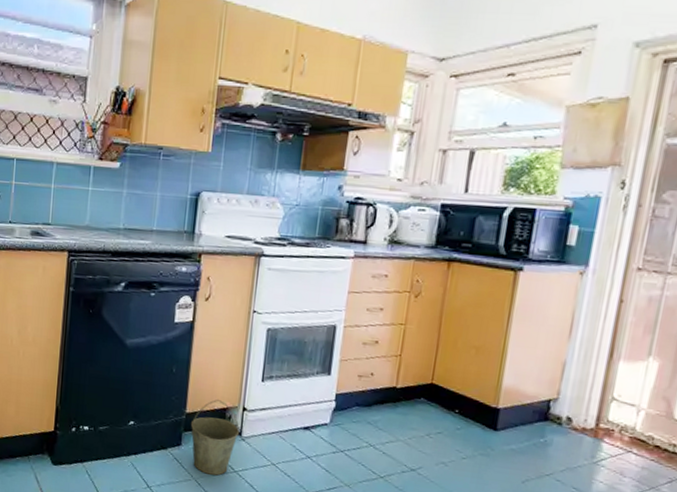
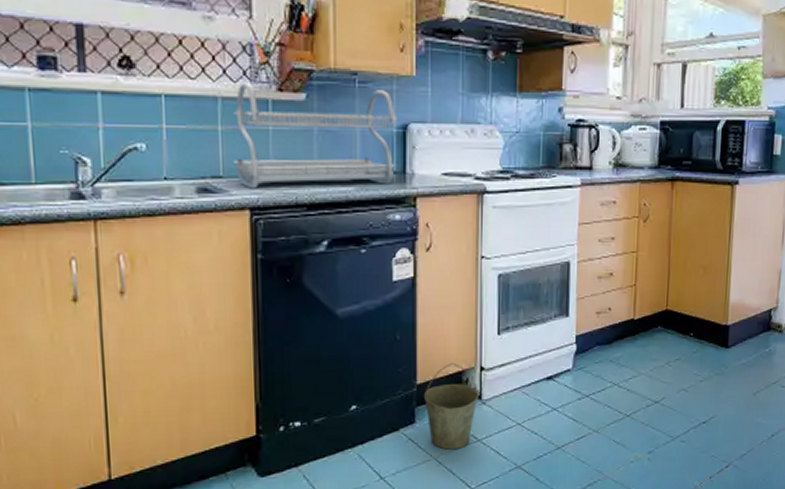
dish rack: none [59,151,193,241] -> present [233,81,399,189]

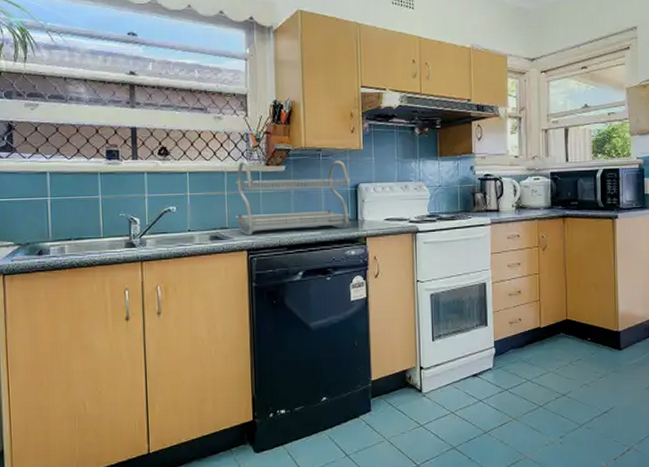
bucket: present [424,363,479,450] -> none [377,364,419,433]

